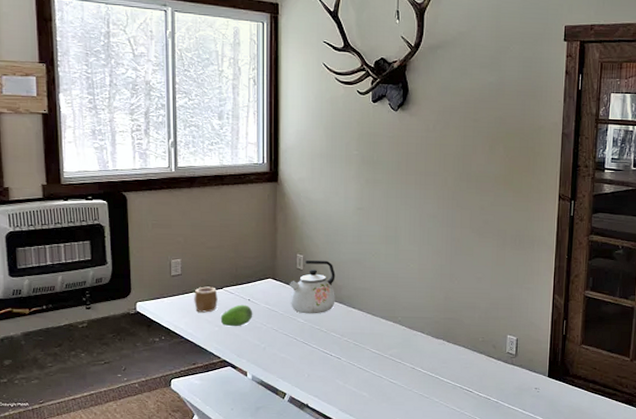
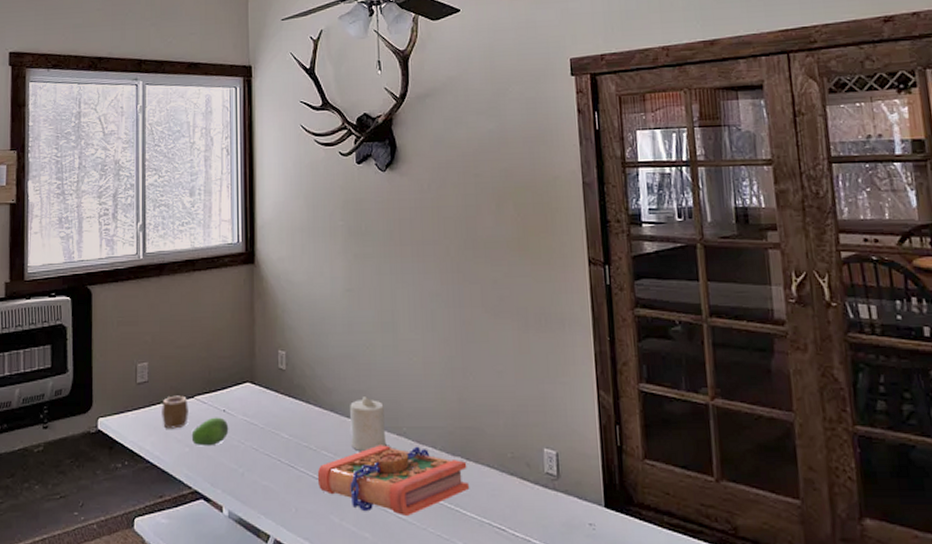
kettle: present [290,260,336,314] -> none [271,356,325,427]
book: none [326,329,448,381] -> present [317,445,470,515]
candle: none [356,292,385,333] -> present [350,395,387,451]

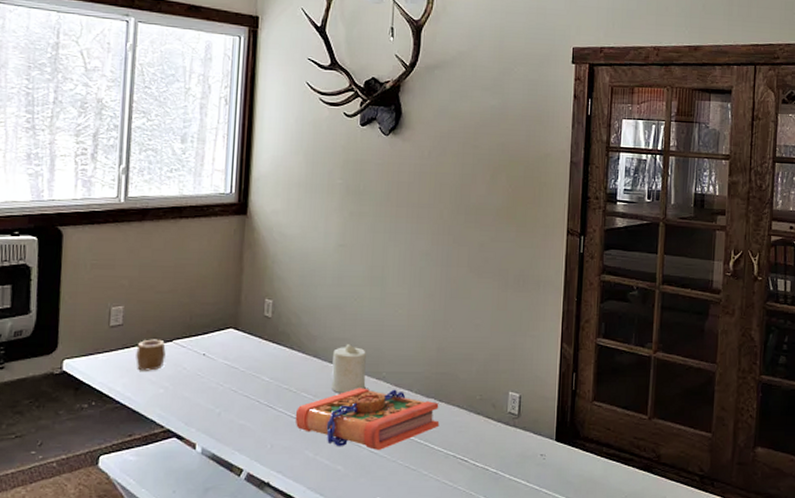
fruit: present [191,417,229,446] -> none [167,360,208,388]

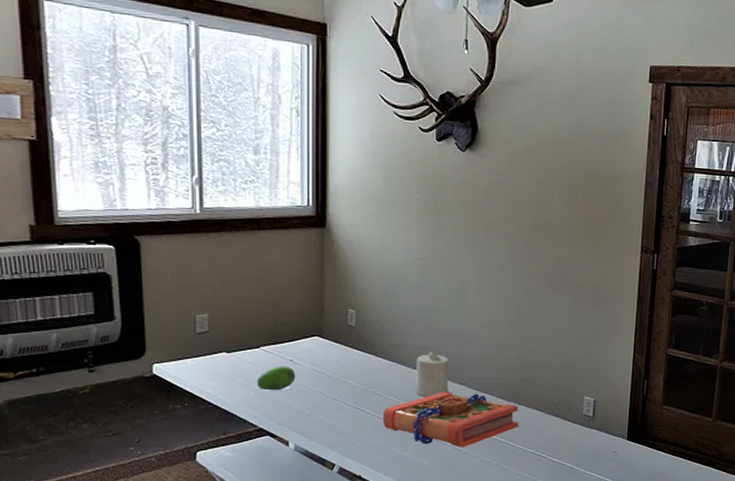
mug: present [136,339,166,371] -> none [224,345,253,375]
fruit: none [167,360,208,388] -> present [256,366,296,391]

